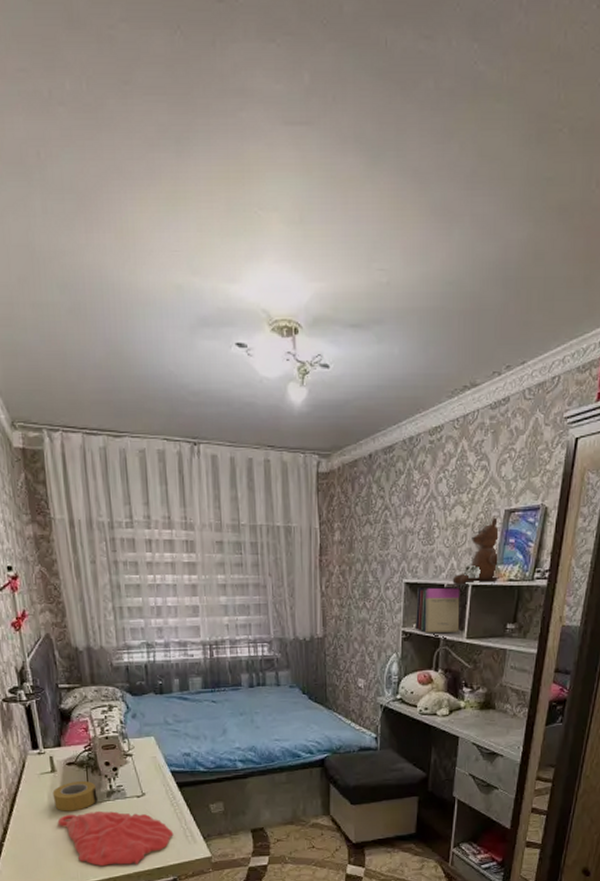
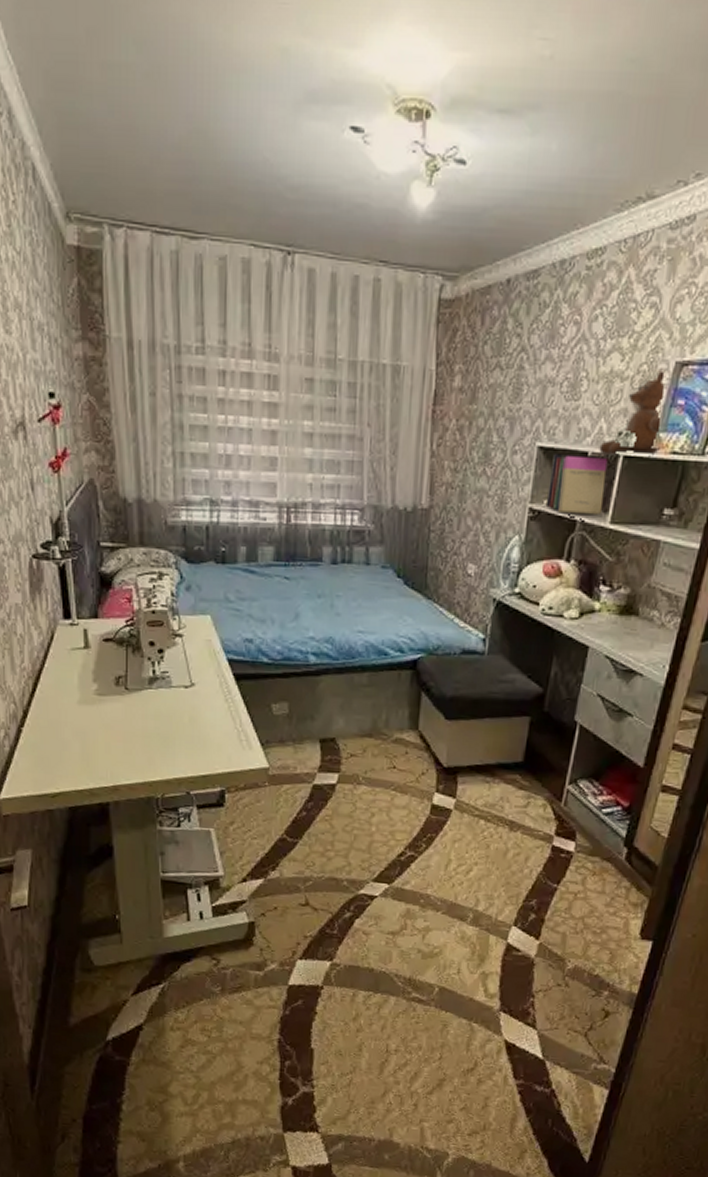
adhesive tape: present [52,781,98,812] -> none [84,662,137,698]
fabric: present [57,810,174,867] -> none [87,699,225,769]

